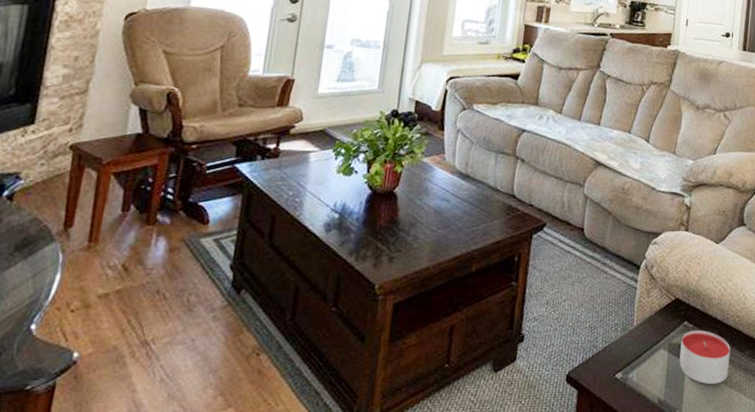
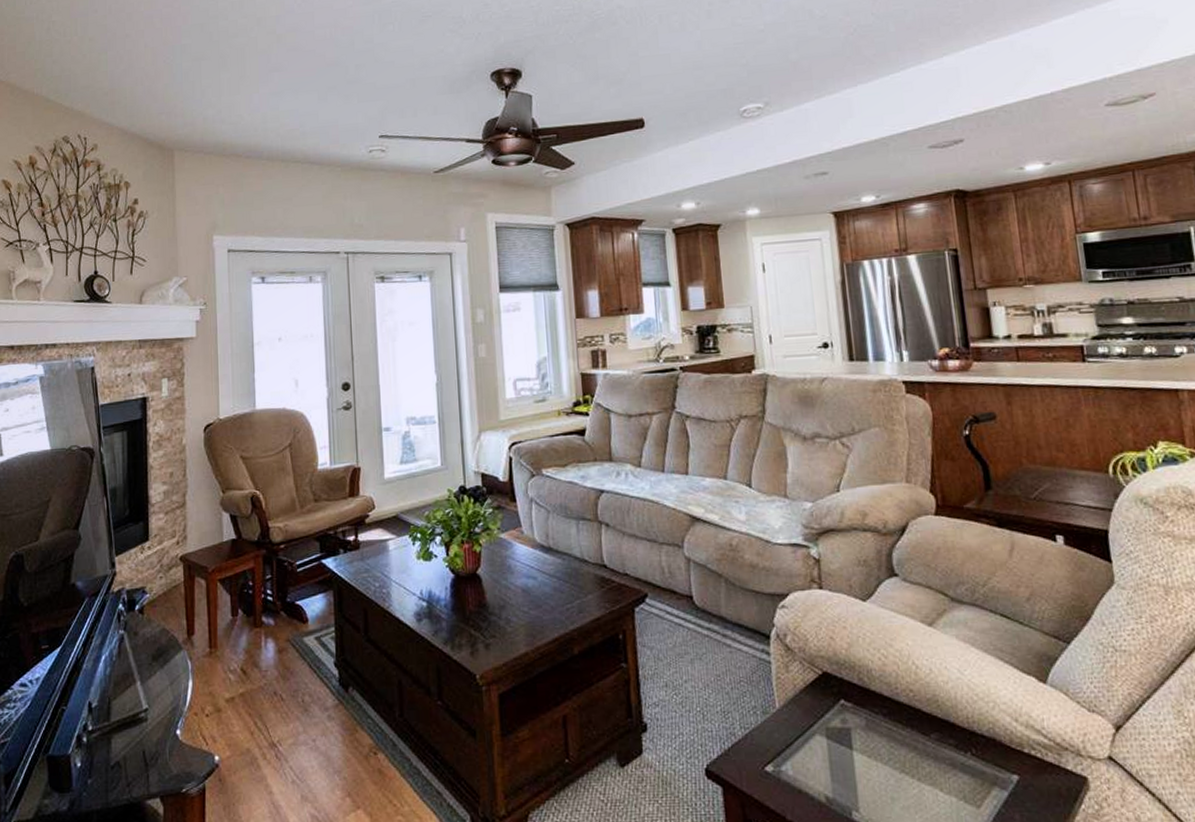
candle: present [679,330,731,384] -> none [840,710,913,777]

